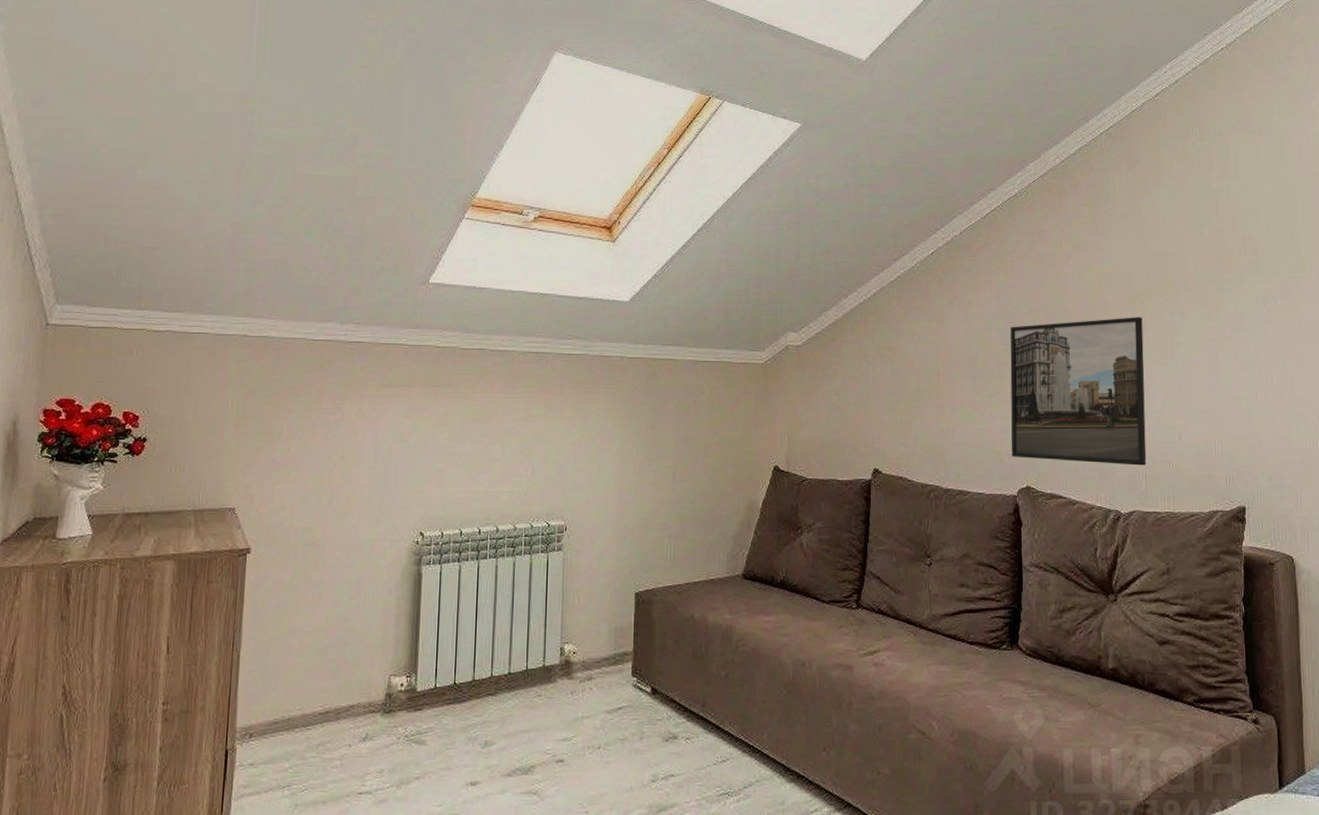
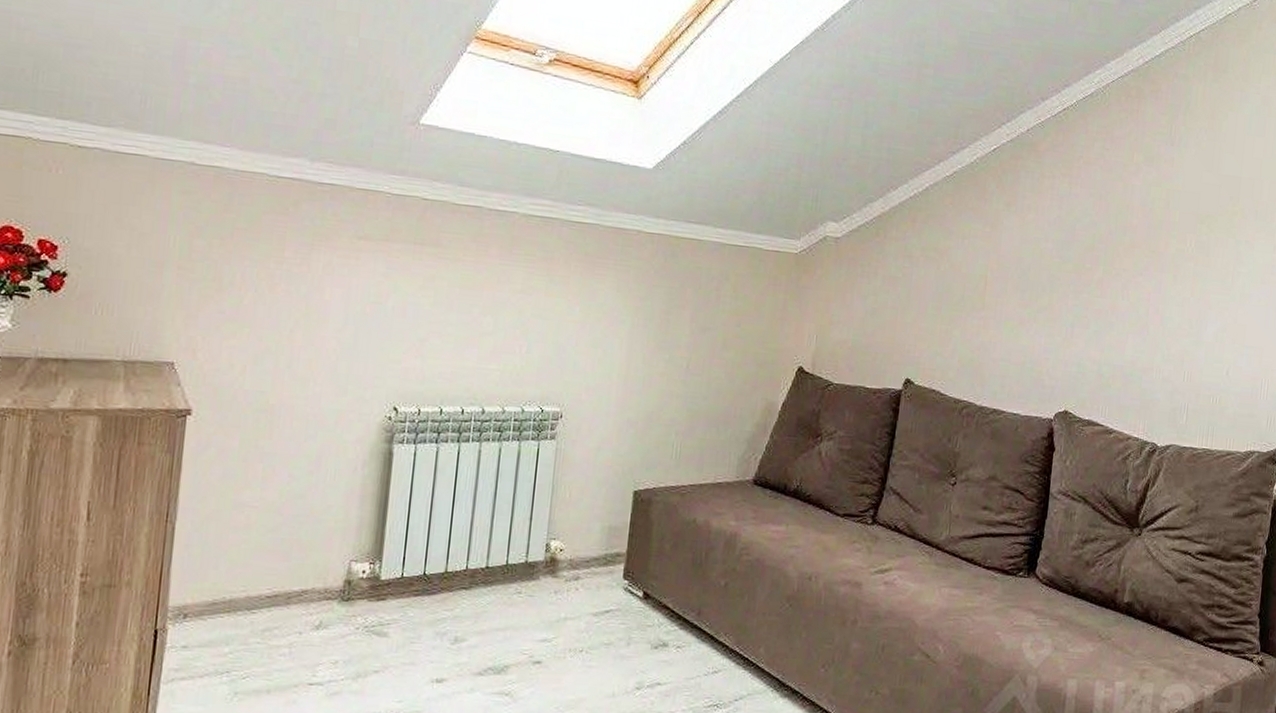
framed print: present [1010,317,1147,466] -> none [1052,238,1207,399]

